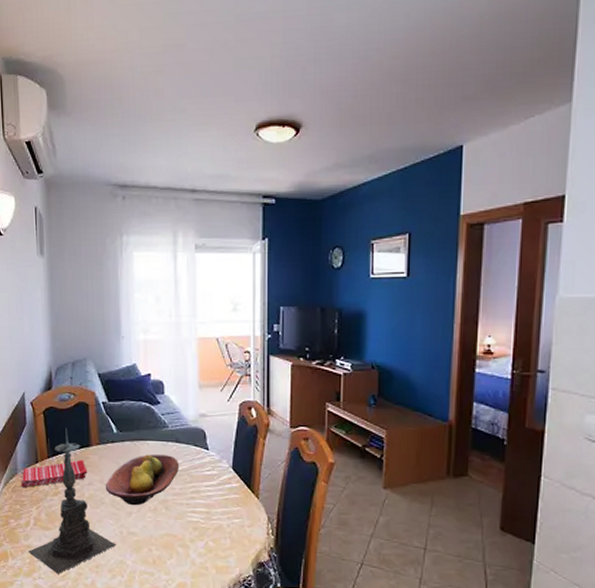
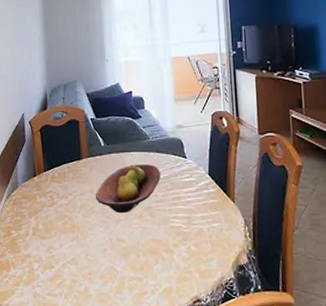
dish towel: present [21,459,88,488] -> none [21,171,79,200]
candle holder: present [29,428,117,574] -> none [28,144,107,282]

